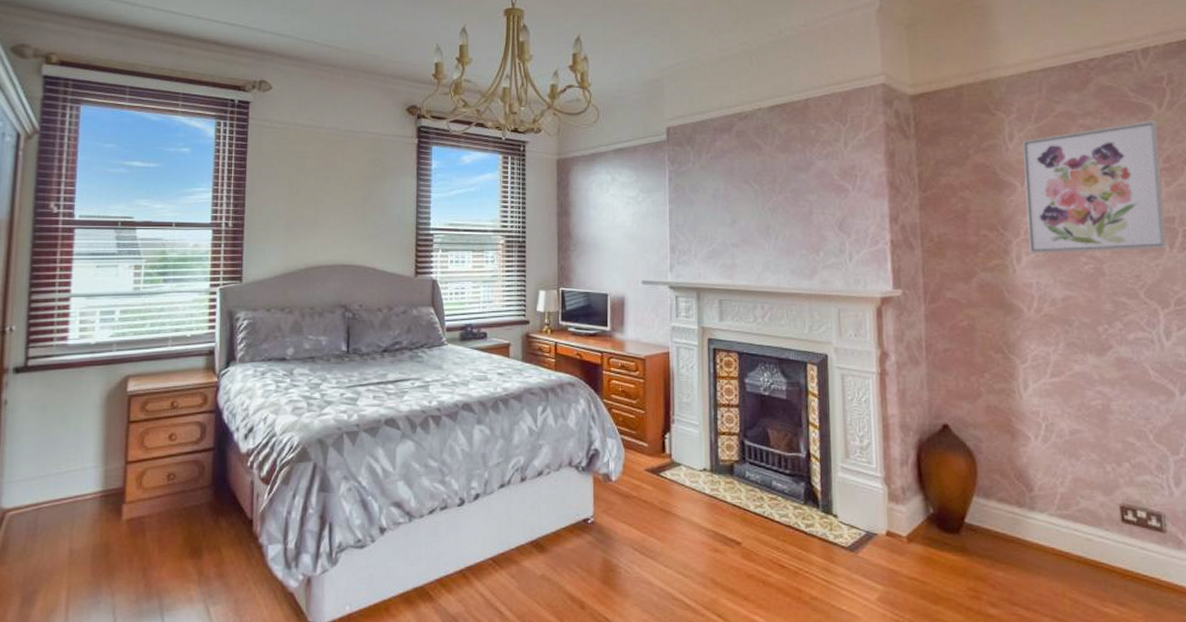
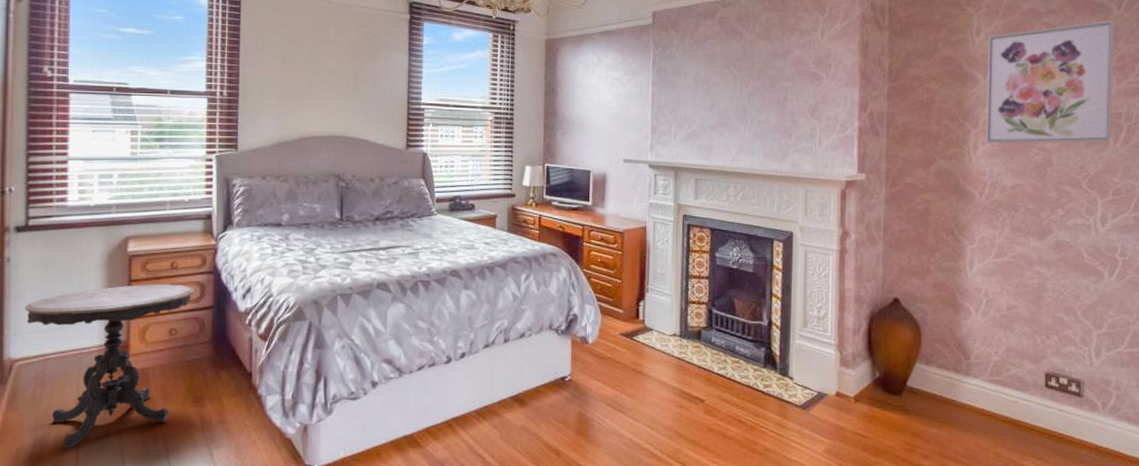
side table: none [20,425,195,607] -> present [25,284,194,448]

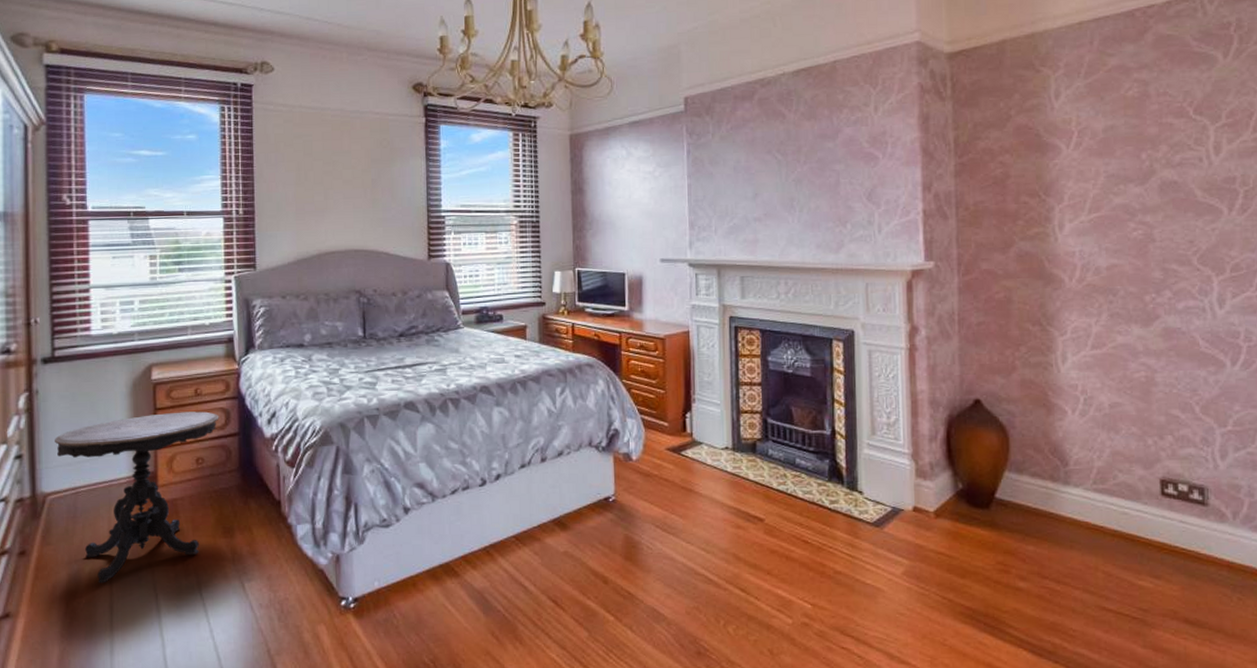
wall art: present [986,20,1115,144] -> none [1070,71,1226,221]

